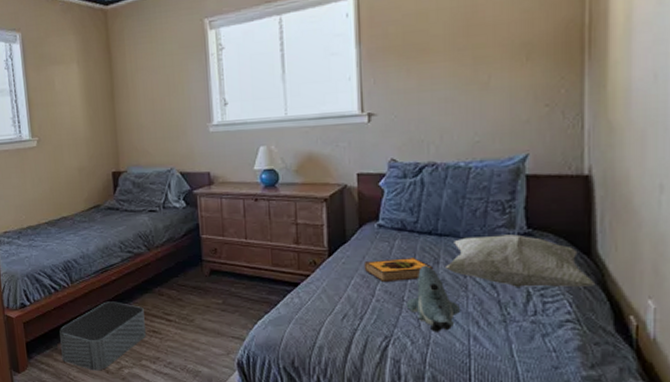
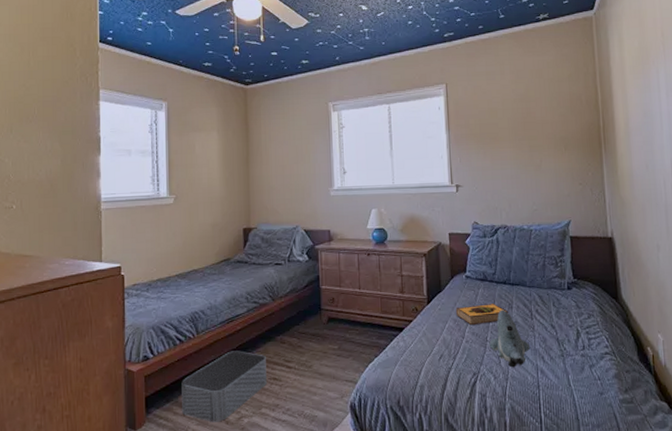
decorative pillow: present [446,234,594,287] -> none [517,283,622,327]

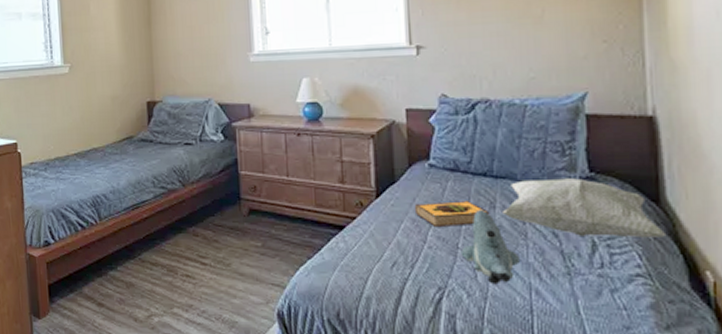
storage bin: present [181,351,267,422] -> none [85,241,178,318]
decorative pillow: none [517,283,622,327] -> present [503,178,665,237]

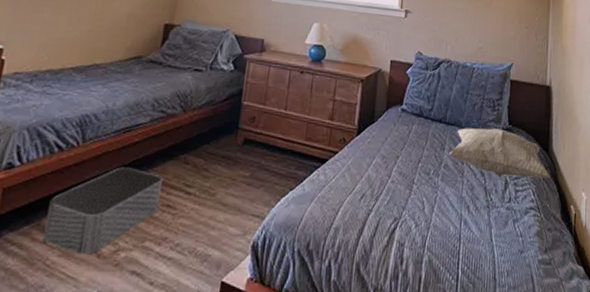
storage bin: none [85,241,178,318] -> present [43,167,163,255]
hardback book: present [414,200,490,228] -> none [385,141,441,165]
shark plush: present [460,209,521,285] -> none [415,150,458,216]

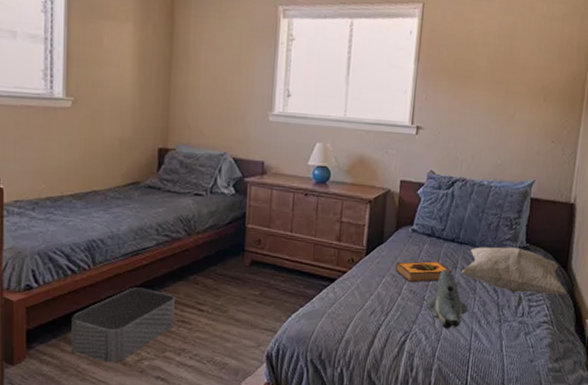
hardback book: none [385,141,441,165] -> present [395,260,453,283]
shark plush: none [415,150,458,216] -> present [425,269,469,329]

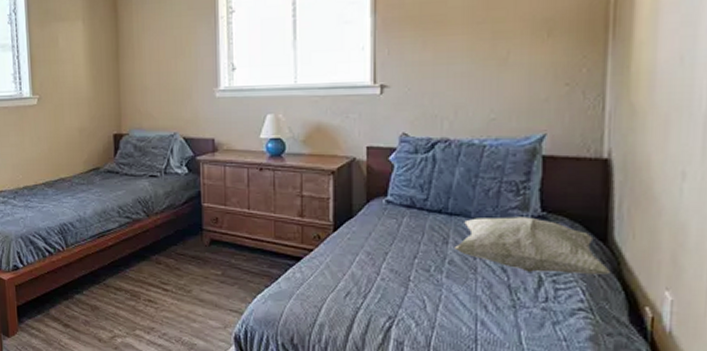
storage bin: present [71,287,175,363] -> none [52,267,141,339]
hardback book: present [395,260,453,283] -> none [369,235,443,261]
shark plush: present [425,269,469,329] -> none [412,244,470,315]

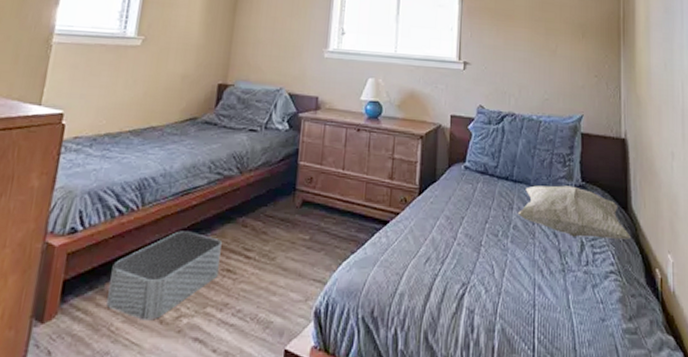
storage bin: none [52,267,141,339] -> present [106,231,222,321]

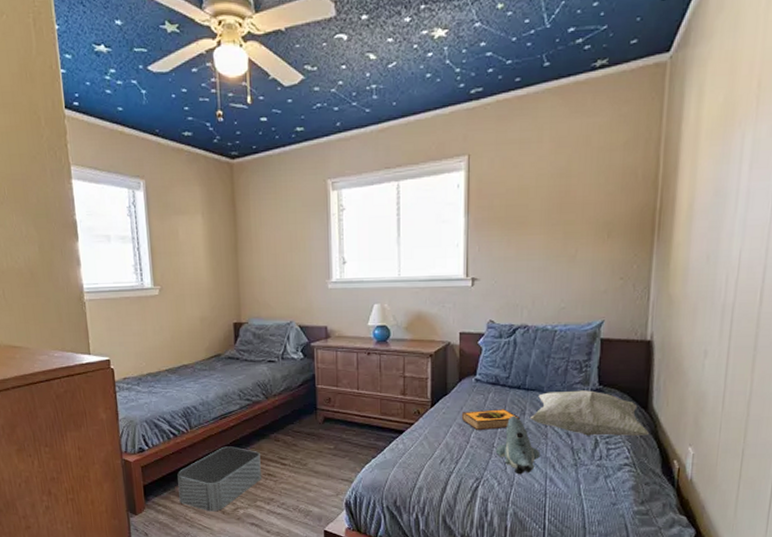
hardback book: none [449,200,509,226] -> present [461,408,521,431]
shark plush: none [483,210,529,281] -> present [495,415,541,475]

